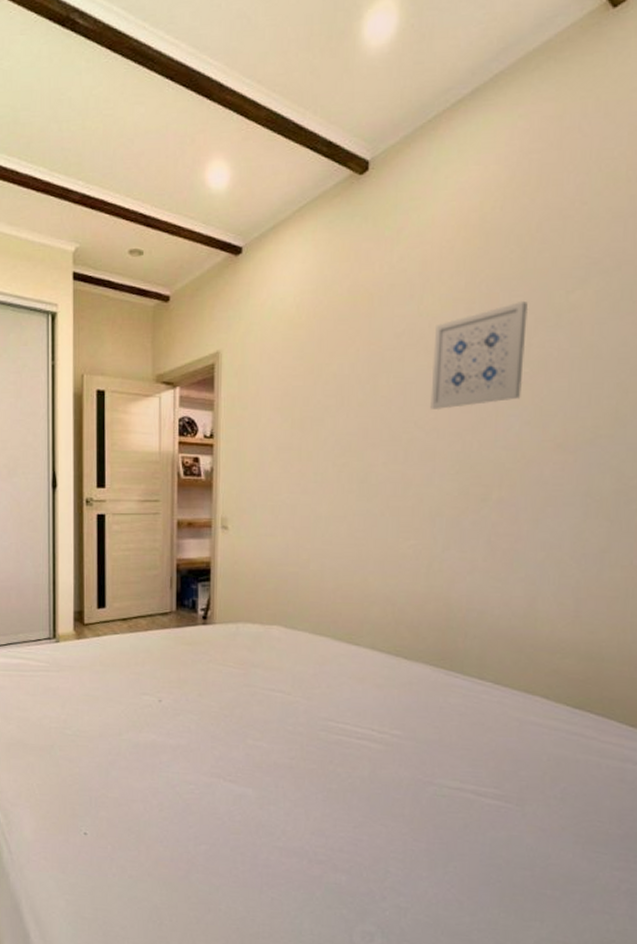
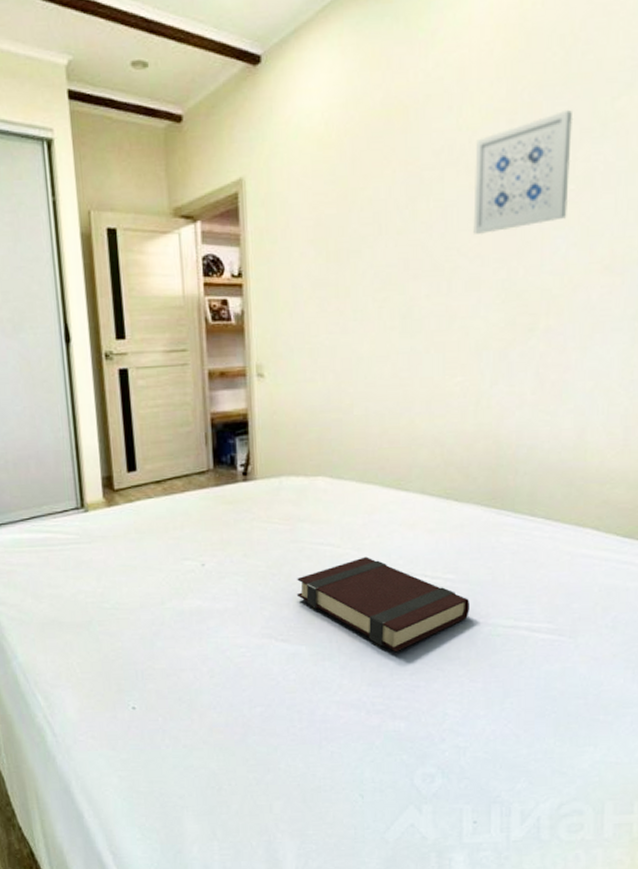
book: none [246,706,415,804] -> present [296,556,469,653]

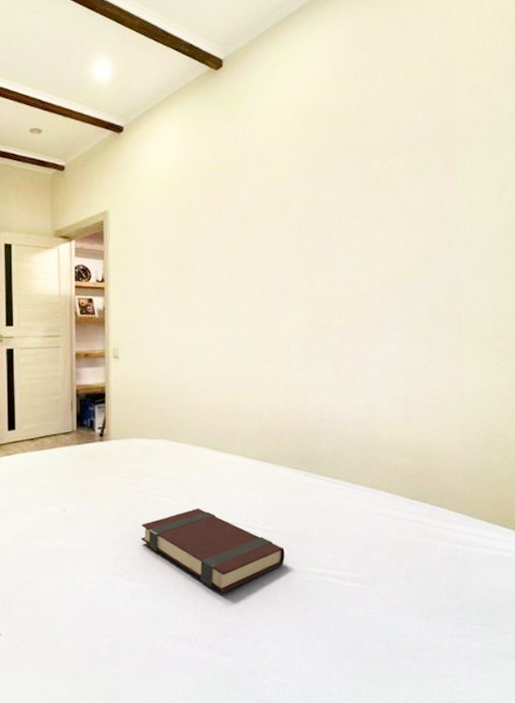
wall art: present [473,109,574,234] -> none [280,168,354,255]

